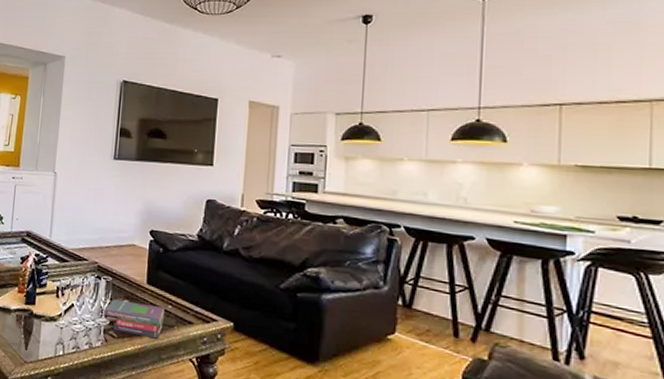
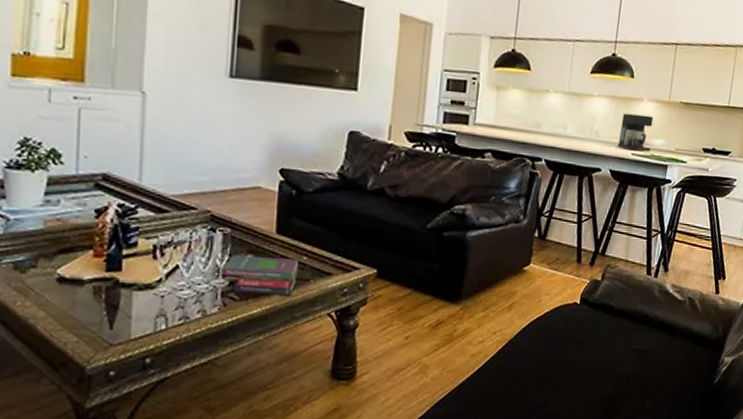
coffee maker: none [493,178,540,220] -> present [617,113,654,152]

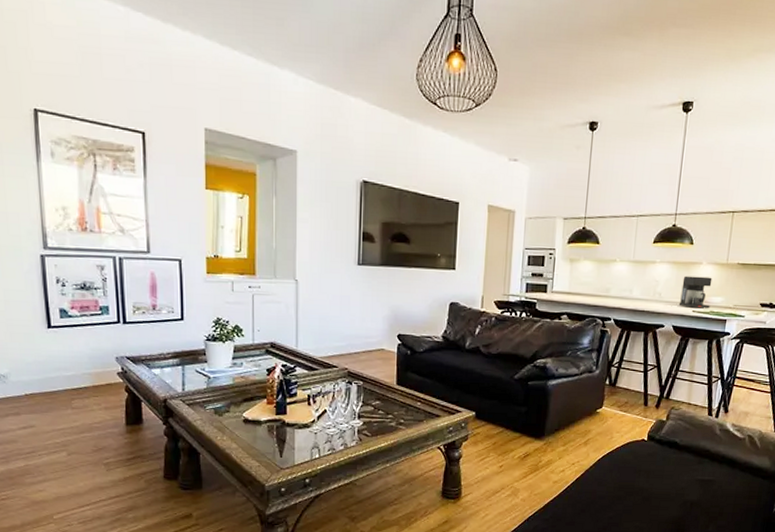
books: present [223,255,298,296] -> none [358,401,414,433]

